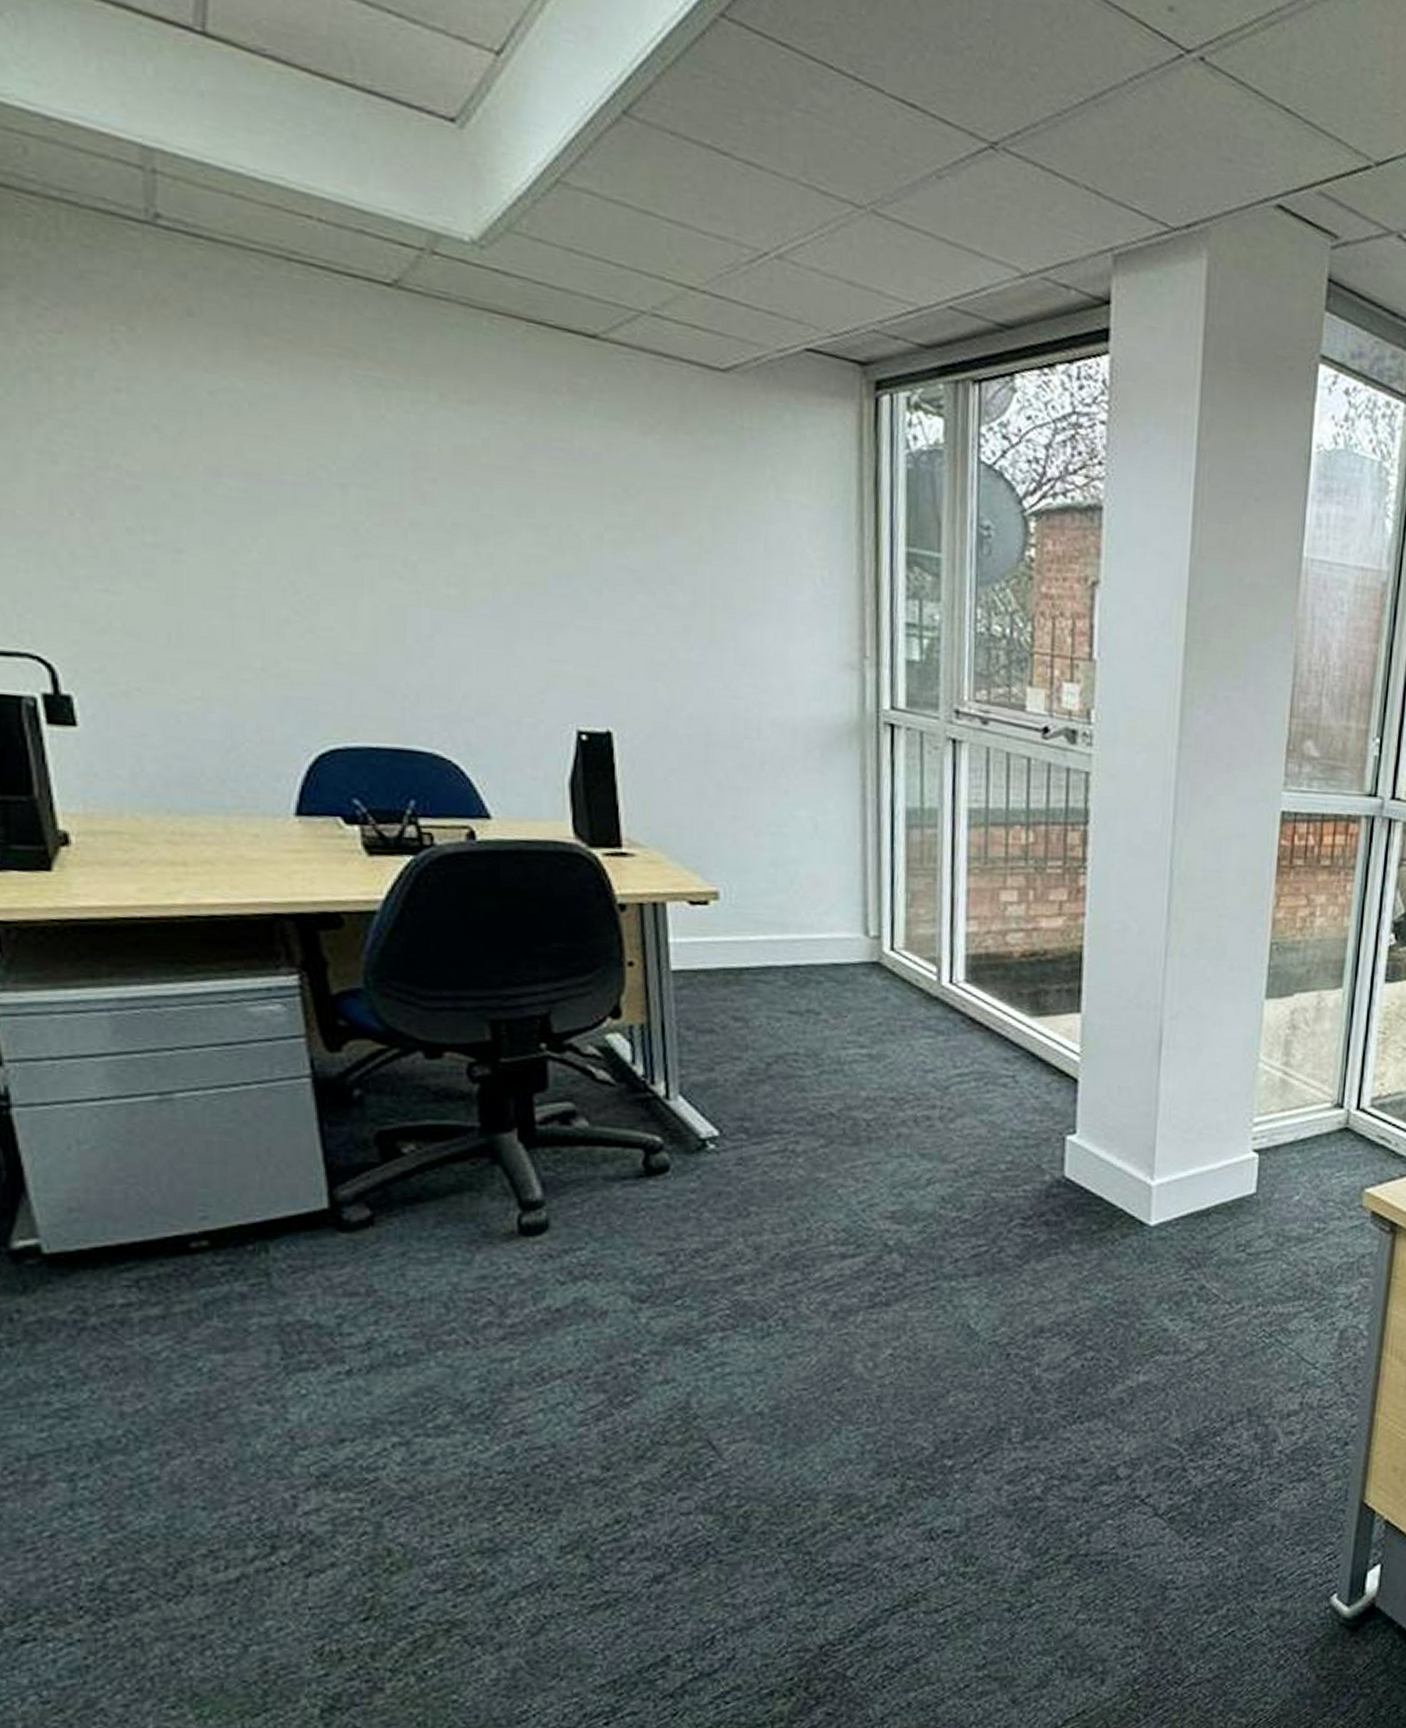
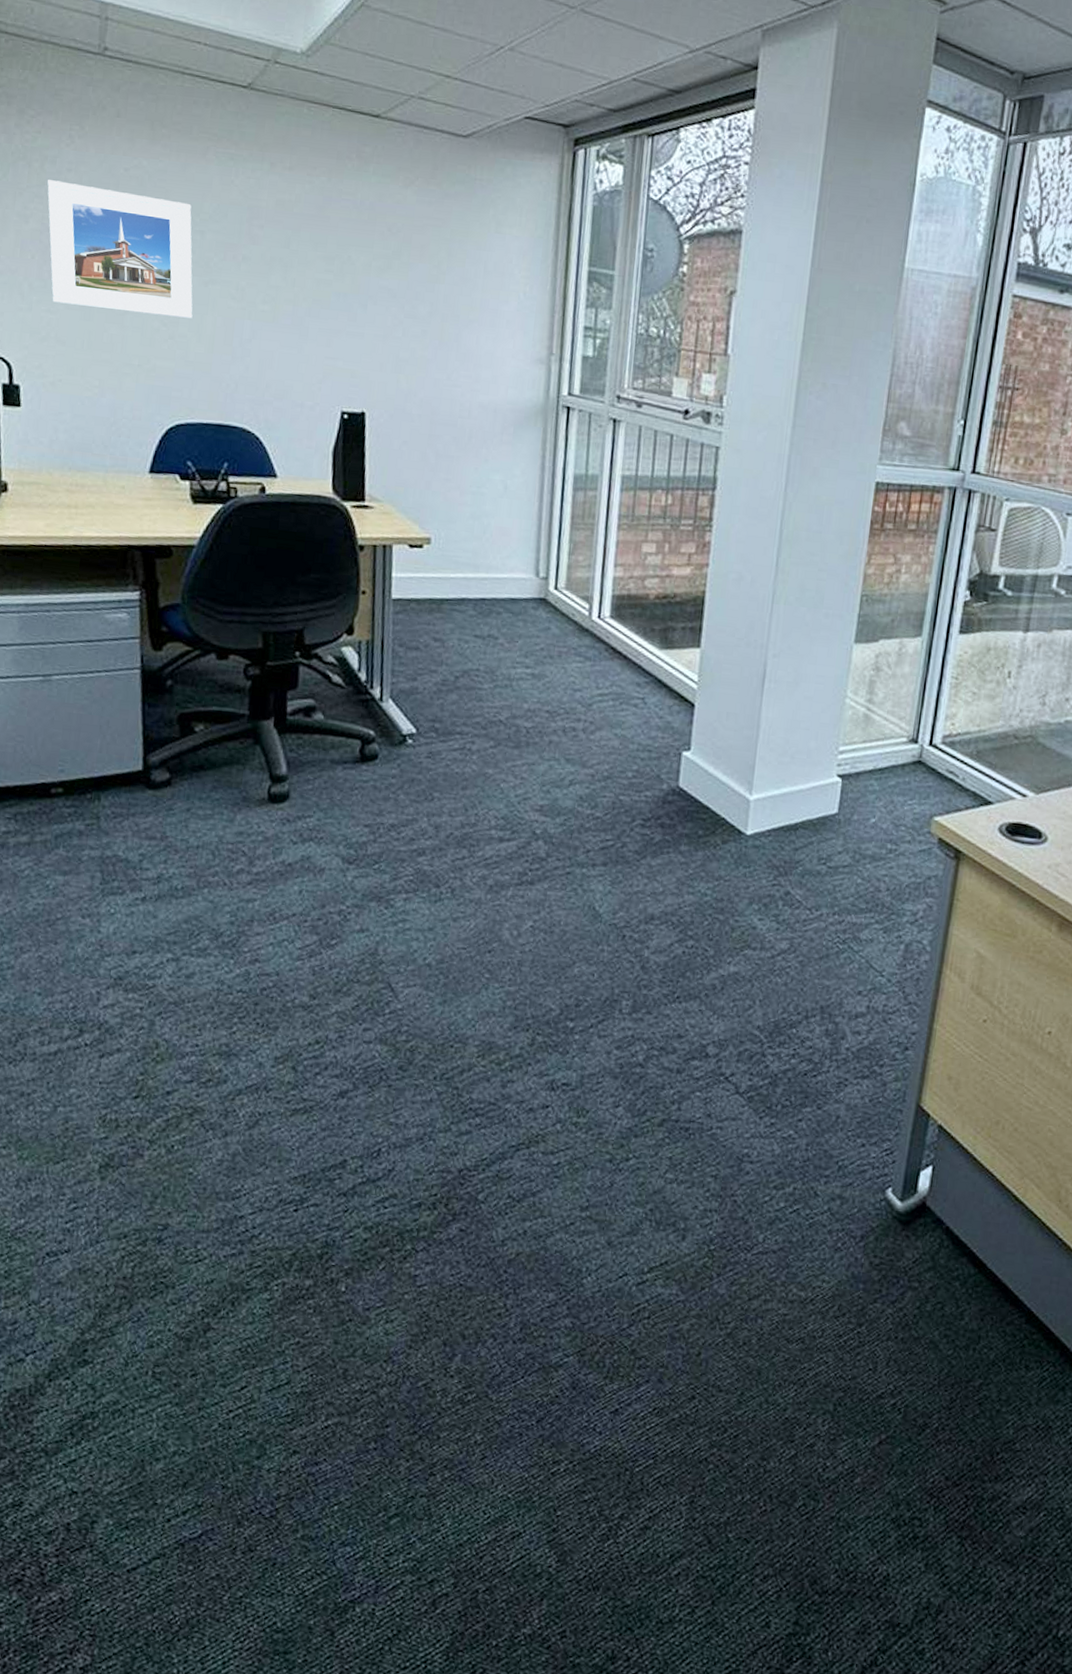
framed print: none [83,402,340,605] -> present [47,180,193,319]

